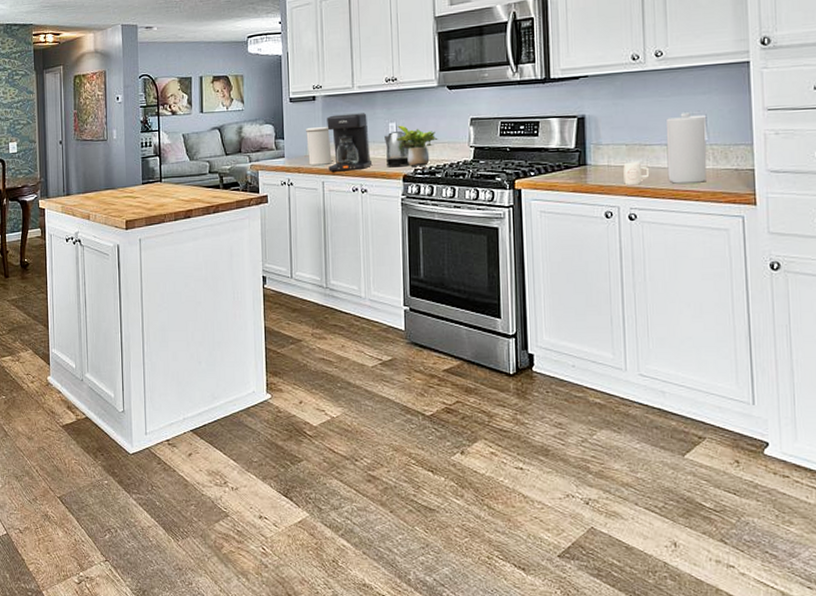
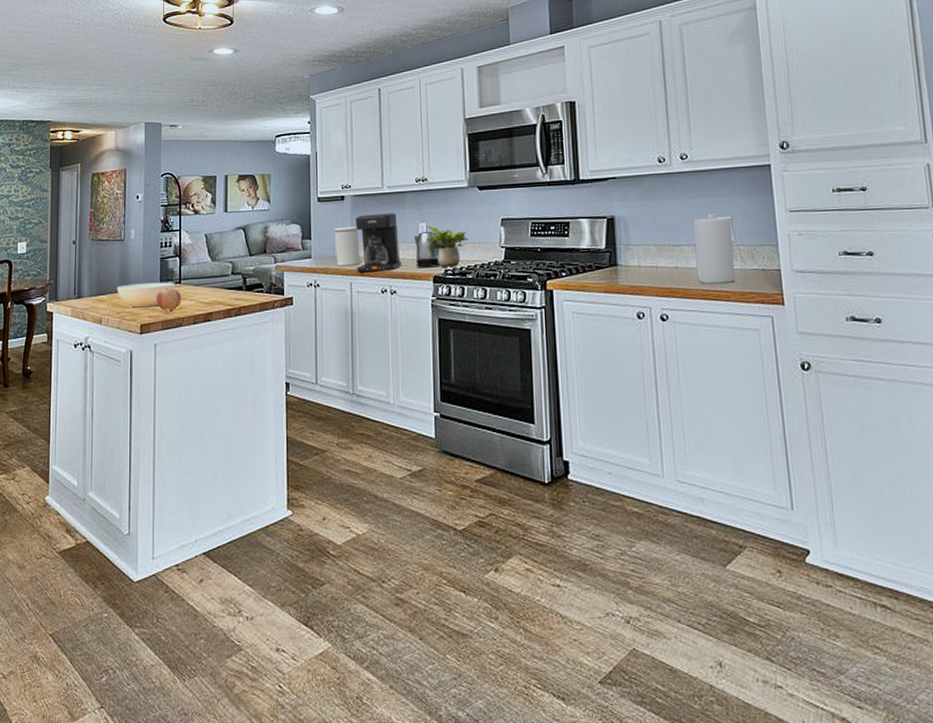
bowl: none [102,180,157,205] -> present [116,282,176,308]
fruit: none [139,185,163,207] -> present [156,287,182,311]
mug: present [623,161,650,186] -> none [653,262,680,286]

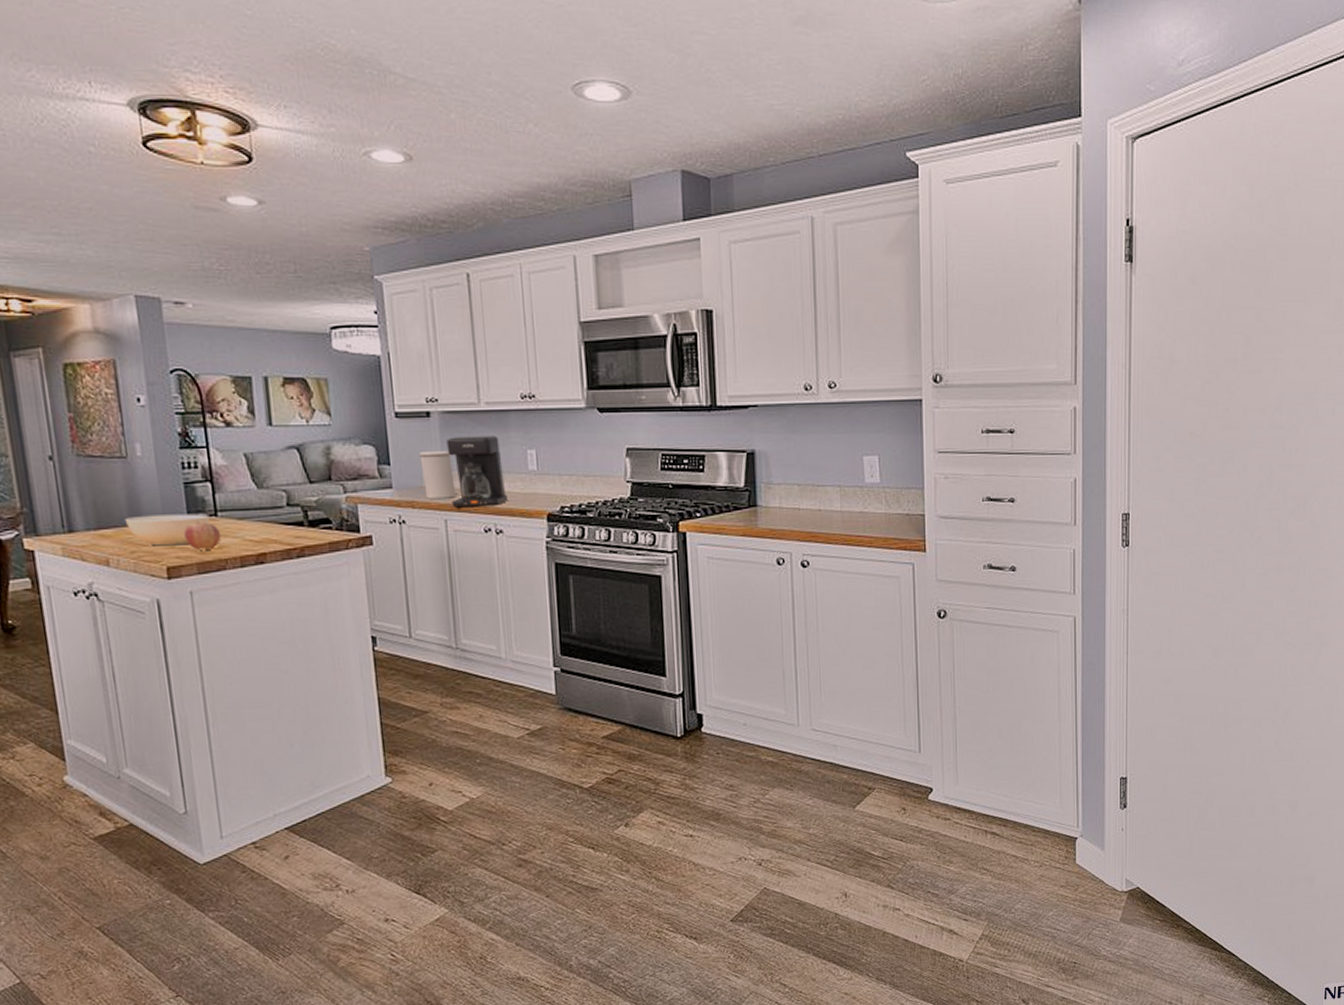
kettle: present [414,232,445,268] -> none [522,461,560,504]
potted plant: present [426,225,469,268] -> none [537,453,588,505]
paper towel holder: present [693,214,735,284] -> none [839,452,880,529]

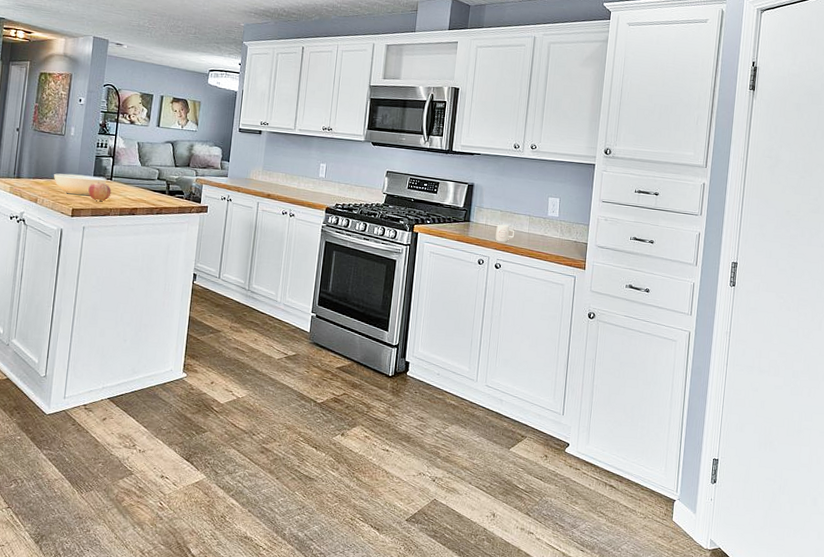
canister: present [419,450,456,499] -> none [248,156,270,189]
coffee maker: present [446,436,509,508] -> none [264,149,303,198]
mug: none [795,504,823,530] -> present [495,224,515,243]

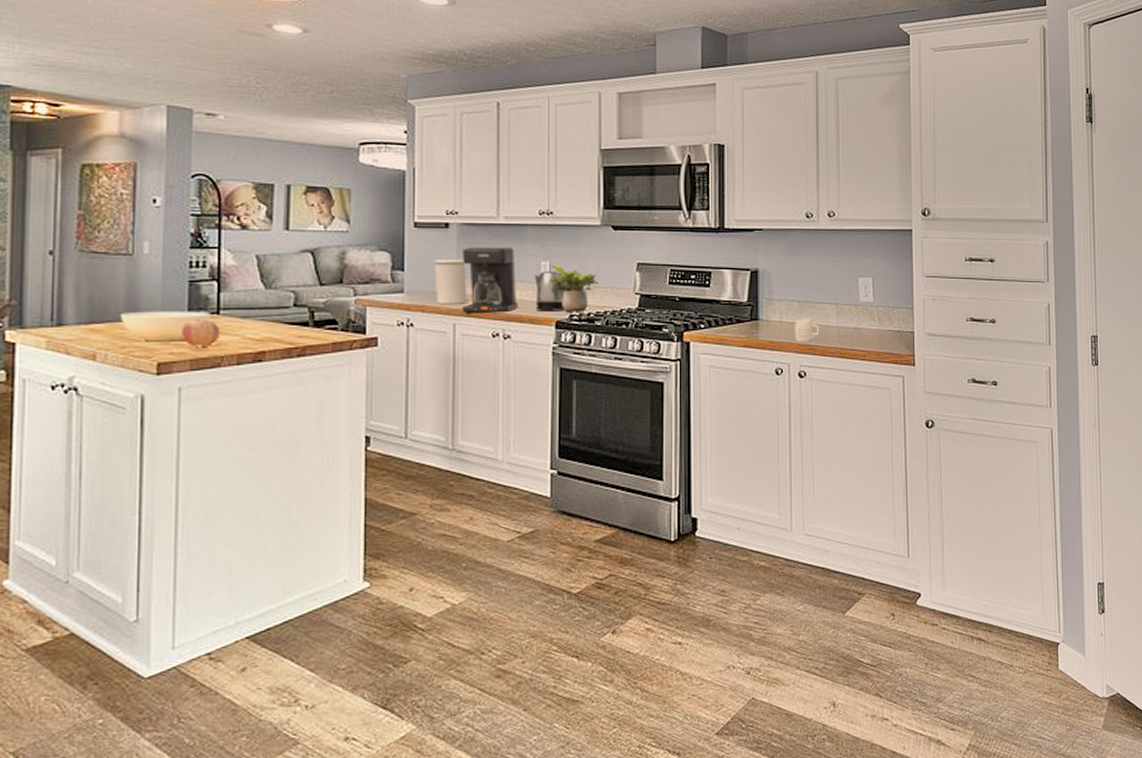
canister: none [248,156,270,189] -> present [434,258,467,304]
coffee maker: none [264,149,303,198] -> present [462,247,519,313]
kettle: none [313,171,340,201] -> present [535,272,571,312]
potted plant: none [325,166,359,203] -> present [549,264,599,313]

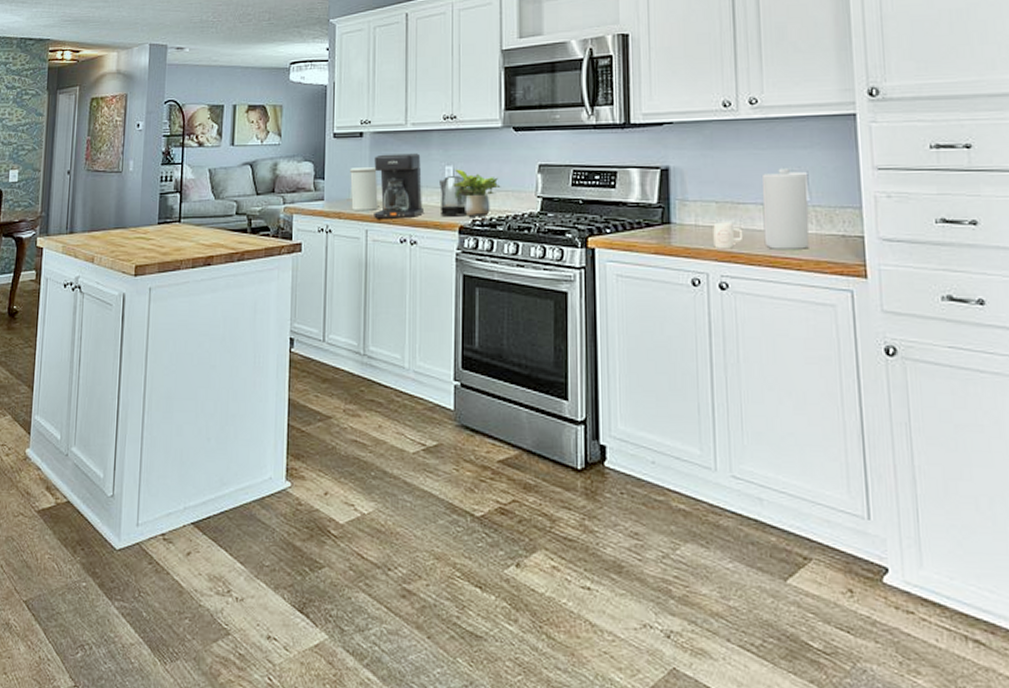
bowl: present [119,311,212,342] -> none [111,220,175,247]
fruit: present [181,317,221,347] -> none [153,226,181,251]
paper towel holder: none [836,274,873,343] -> present [761,168,809,249]

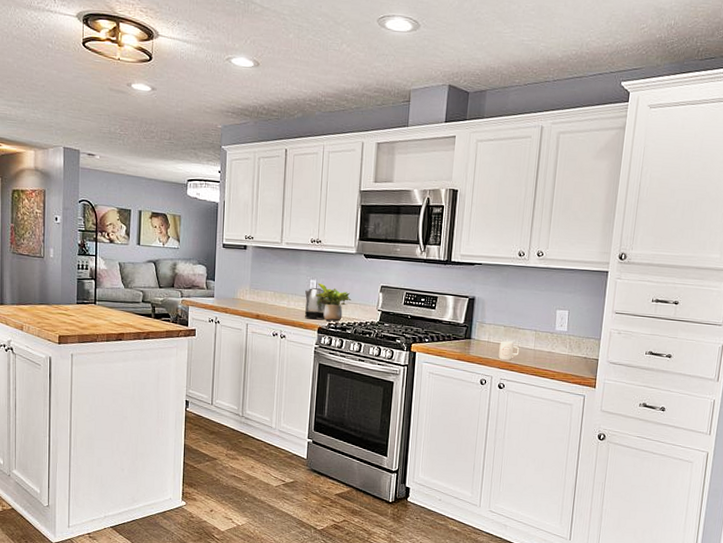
canister: present [350,166,378,210] -> none [235,273,257,309]
coffee maker: present [374,153,425,219] -> none [253,265,293,318]
paper towel holder: present [761,168,809,249] -> none [532,306,569,365]

